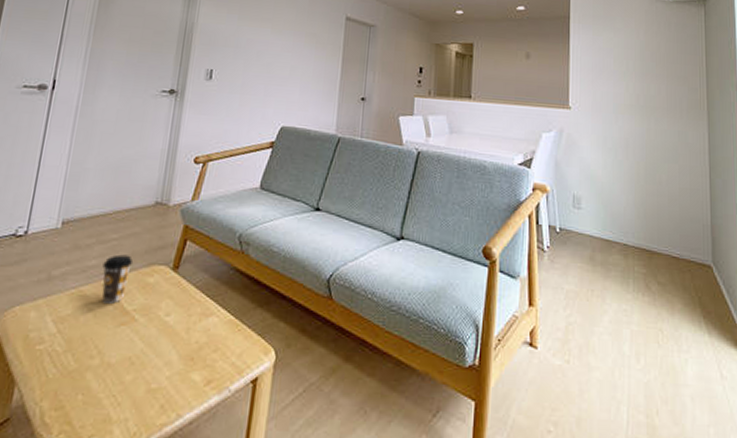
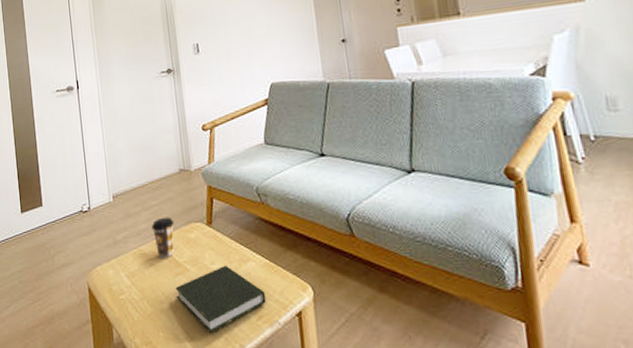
book: none [112,318,222,398] -> present [175,265,266,333]

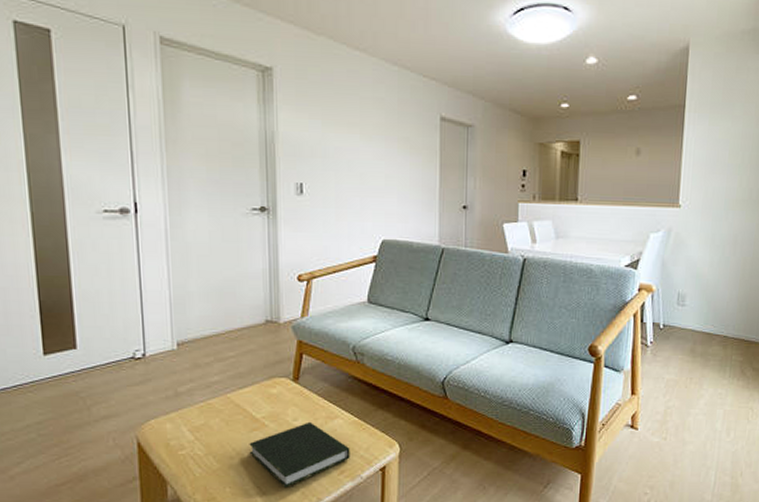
coffee cup: present [151,217,175,258] -> none [225,370,255,413]

